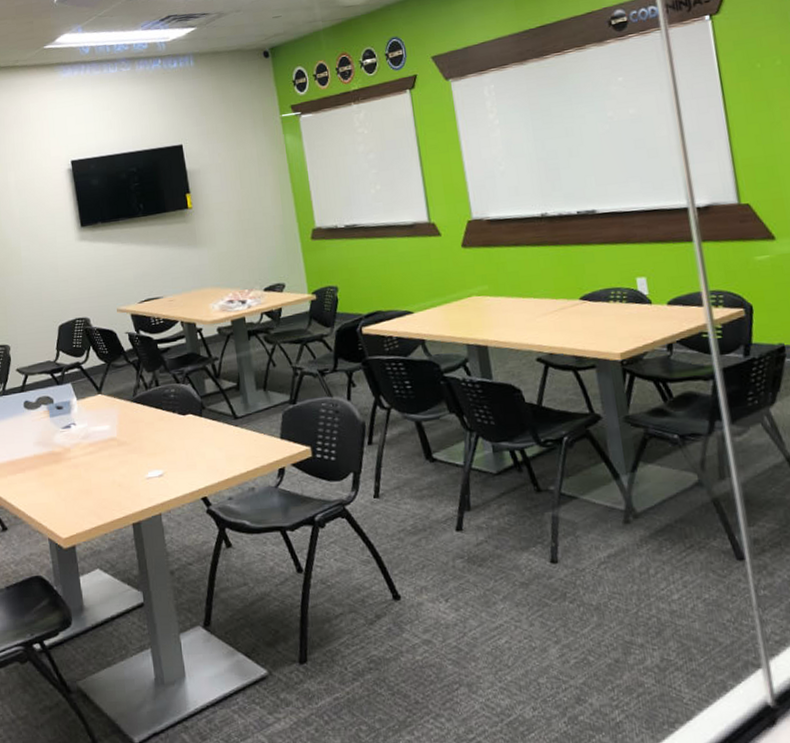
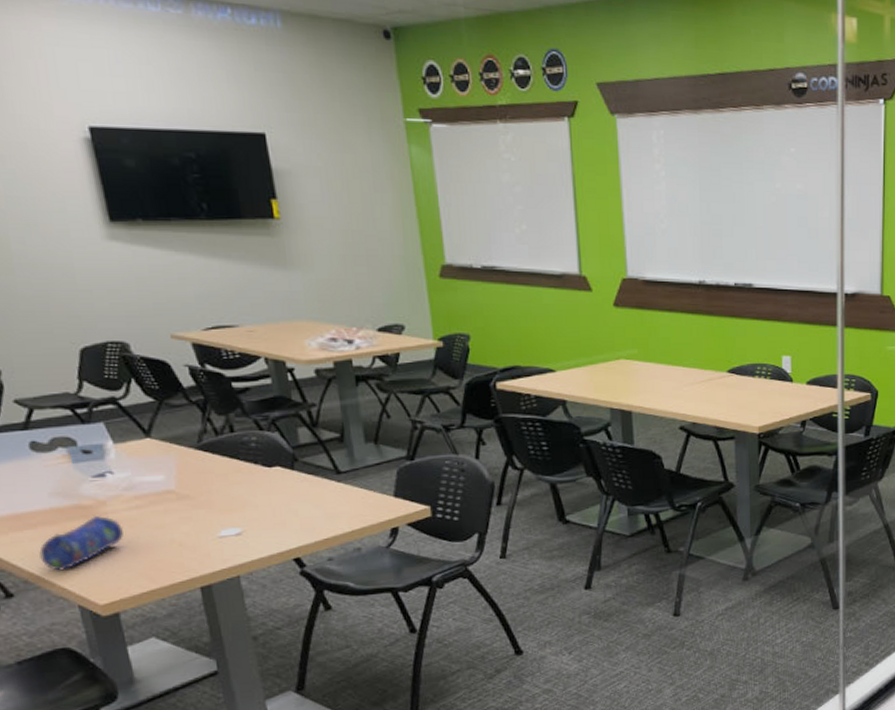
pencil case: none [25,460,81,508] -> present [39,515,124,571]

